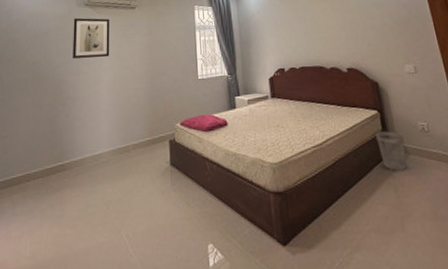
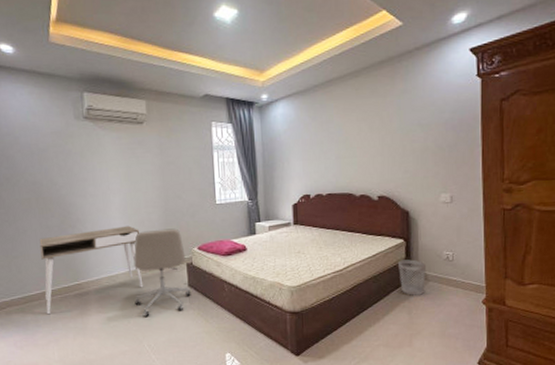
desk: none [25,102,126,201] -> present [39,225,144,315]
wall art: present [73,18,110,59] -> none [72,133,118,179]
office chair: none [116,104,173,202] -> present [133,228,191,318]

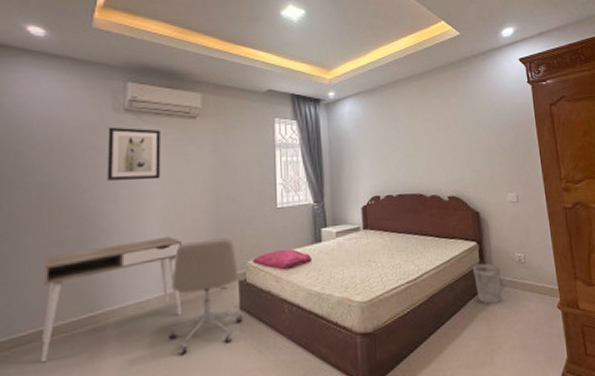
wall art: none [72,133,118,179] -> present [107,127,161,181]

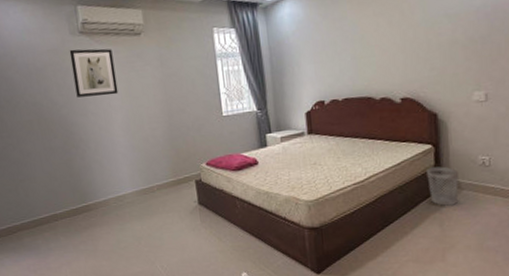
desk: present [40,236,182,363] -> none [44,143,152,238]
office chair: present [169,238,243,356] -> none [140,144,202,238]

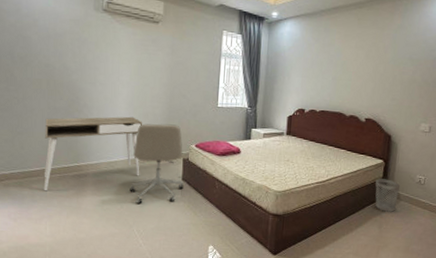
desk: none [44,143,152,238] -> present [43,116,142,191]
wall art: present [69,48,119,98] -> none [89,23,130,71]
office chair: none [140,144,202,238] -> present [130,124,184,205]

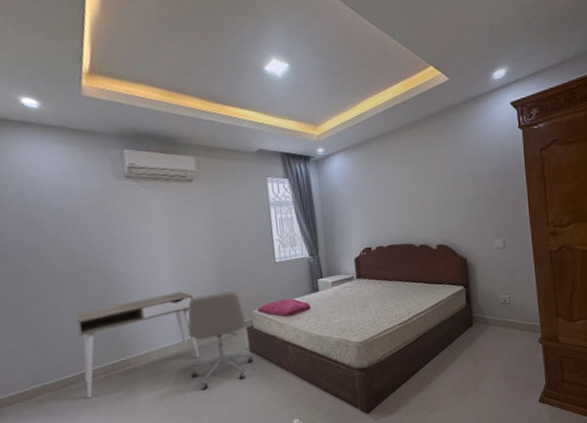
wastebasket: present [375,178,400,212] -> none [460,305,486,341]

